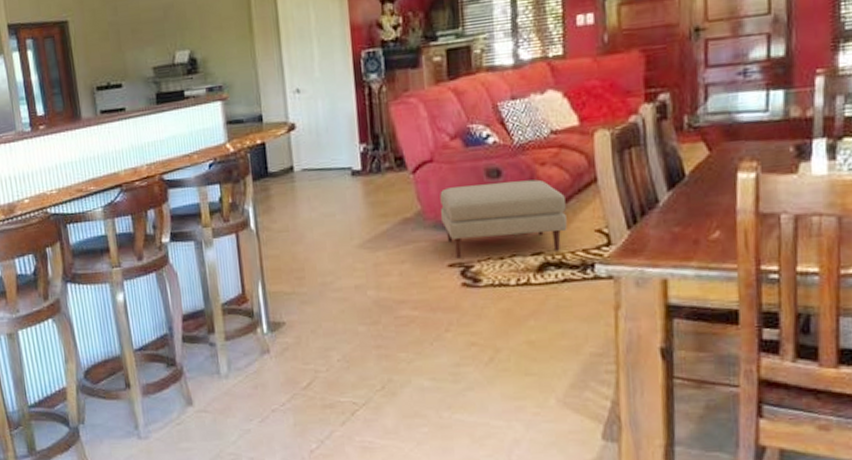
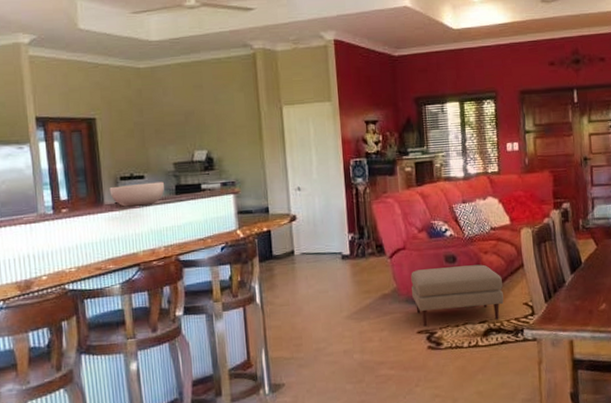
bowl: none [86,90,145,121] -> present [109,181,165,207]

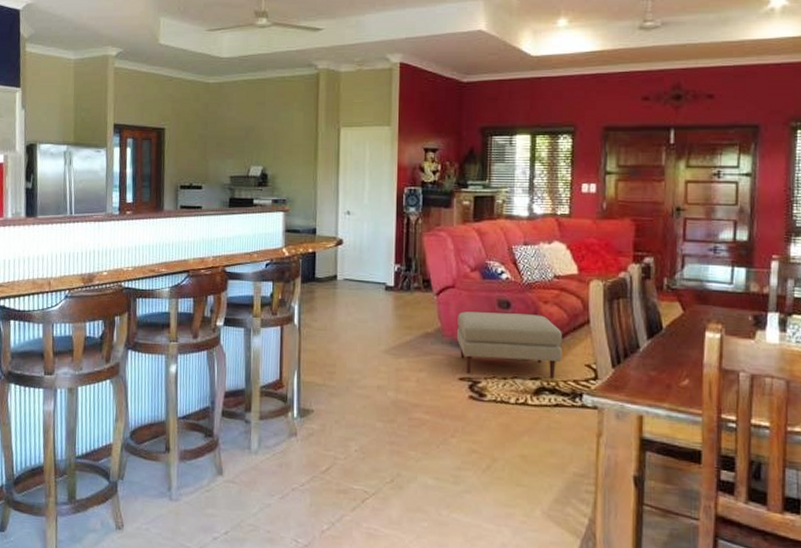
bowl: present [109,181,165,207] -> none [169,193,220,215]

